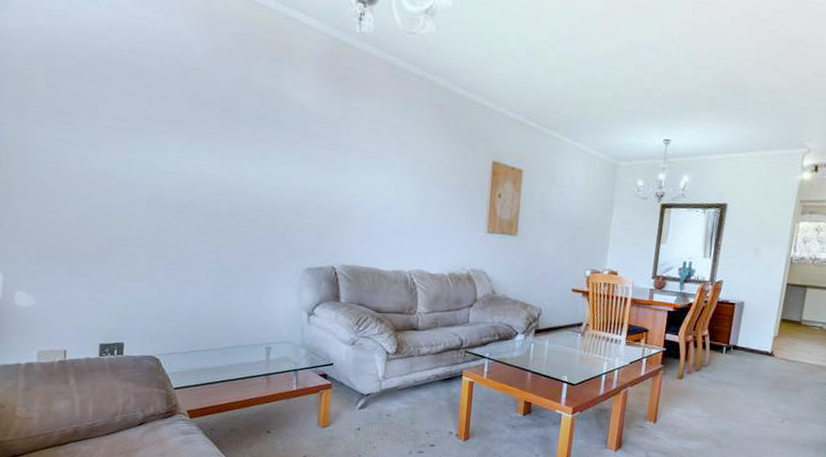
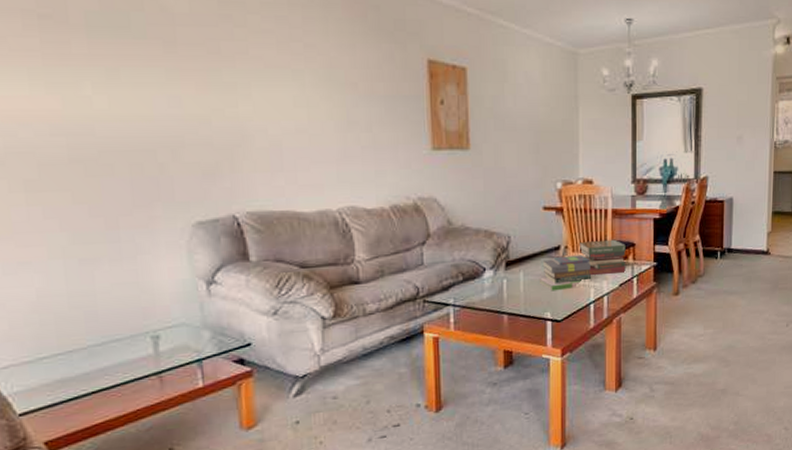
books: none [561,331,607,360] -> present [540,255,592,291]
books: none [599,322,640,354] -> present [580,239,626,276]

